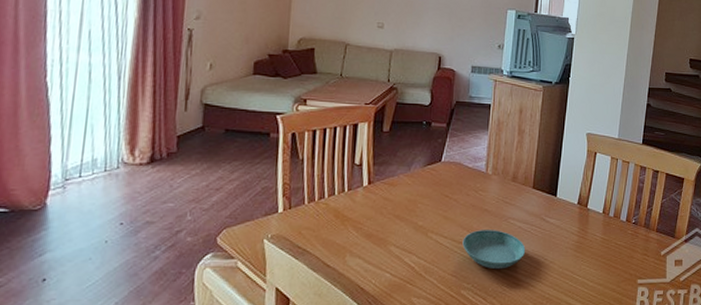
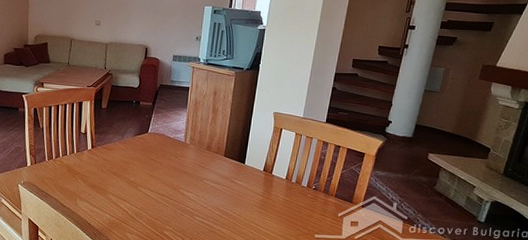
saucer: present [462,230,526,270] -> none [165,187,218,218]

